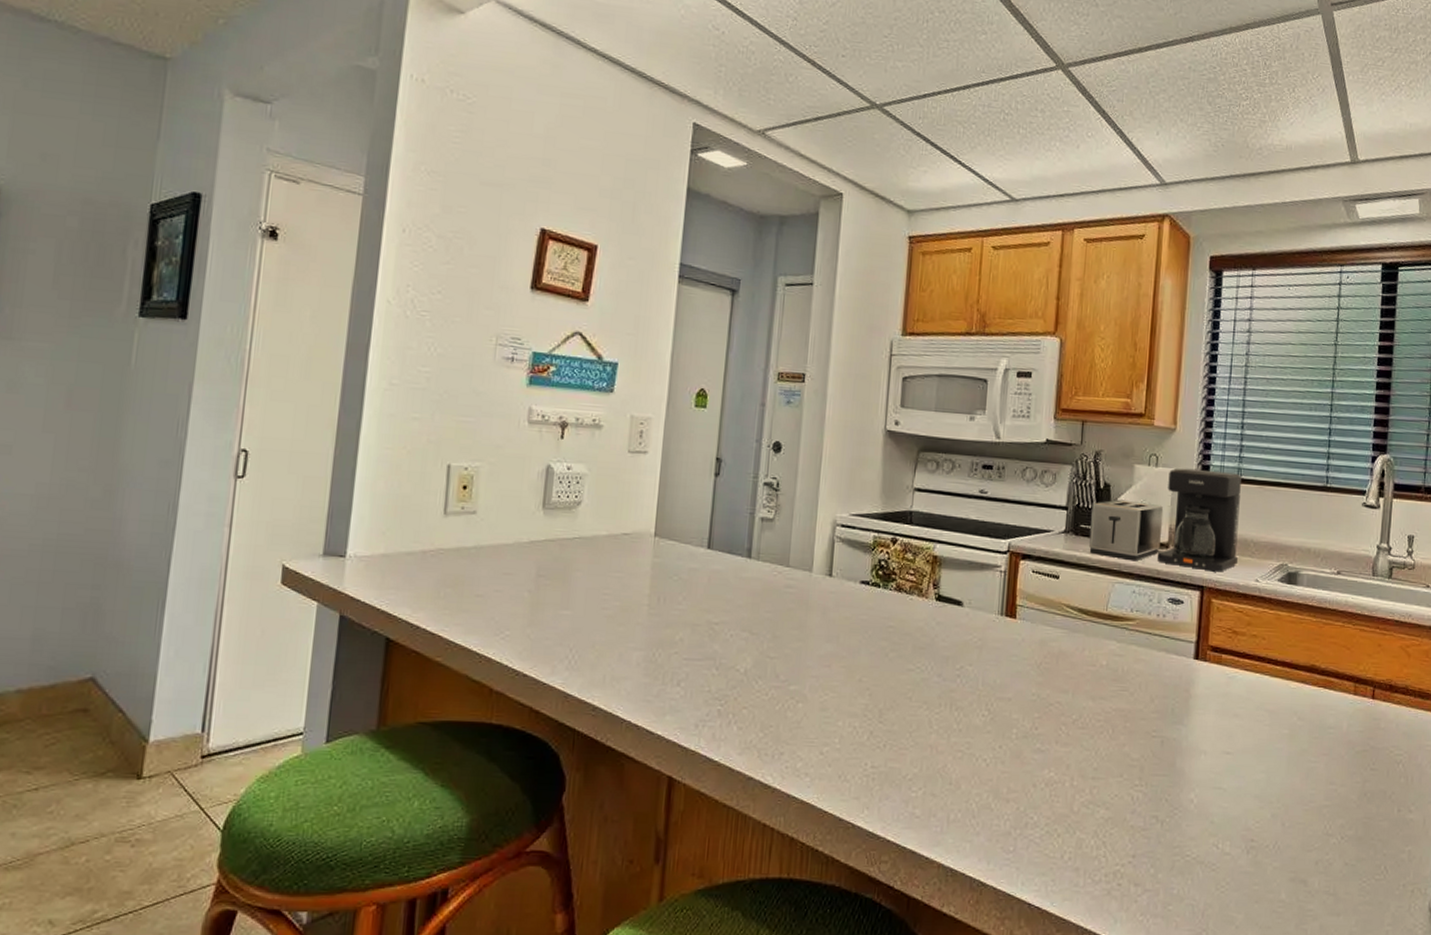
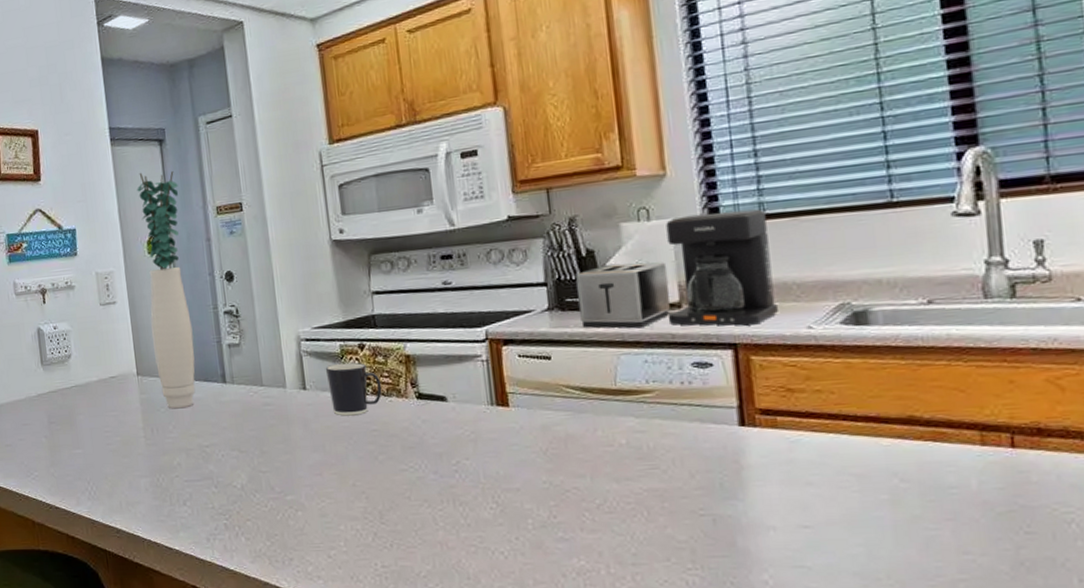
vase: none [678,318,743,579] -> present [137,171,196,409]
mug: none [854,554,906,610] -> present [325,362,382,416]

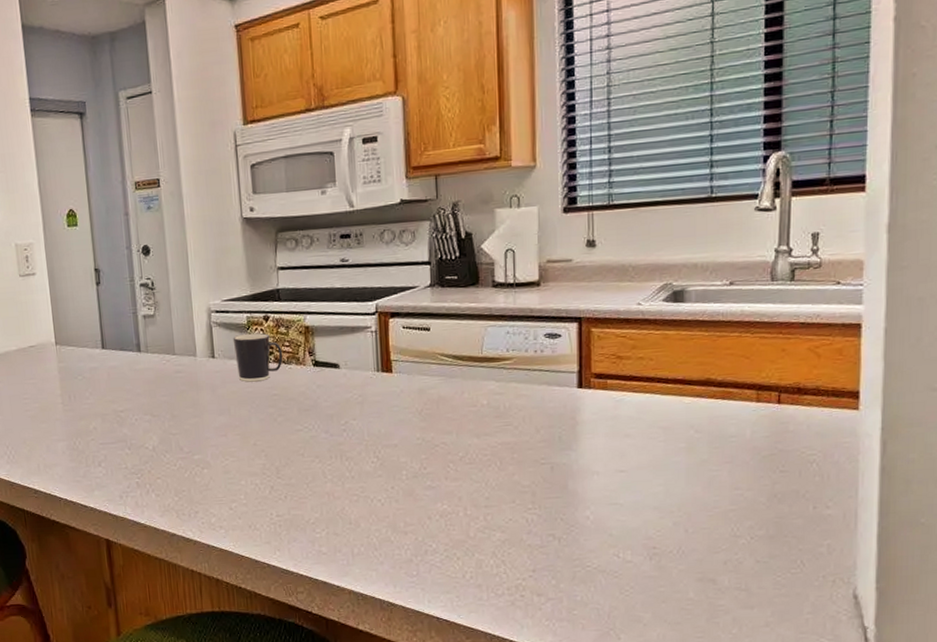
vase: present [137,171,196,409] -> none [57,145,112,377]
toaster: present [576,262,670,329] -> none [455,244,531,304]
coffee maker: present [666,209,779,326] -> none [528,200,617,302]

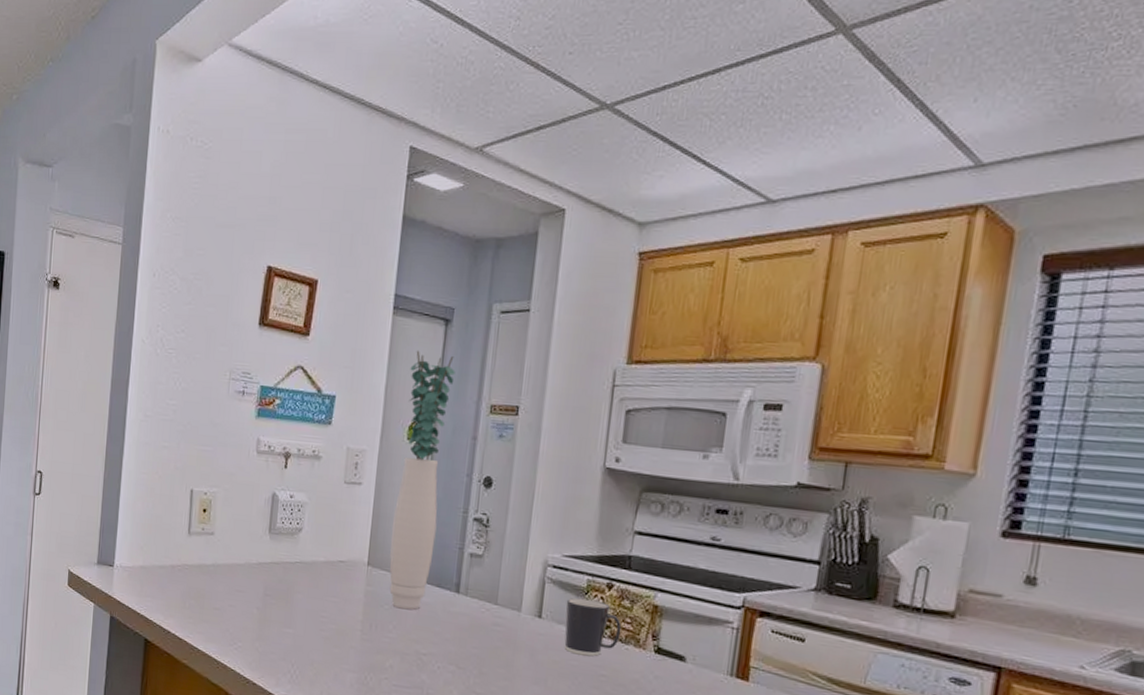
vase: none [57,145,112,377] -> present [389,350,455,610]

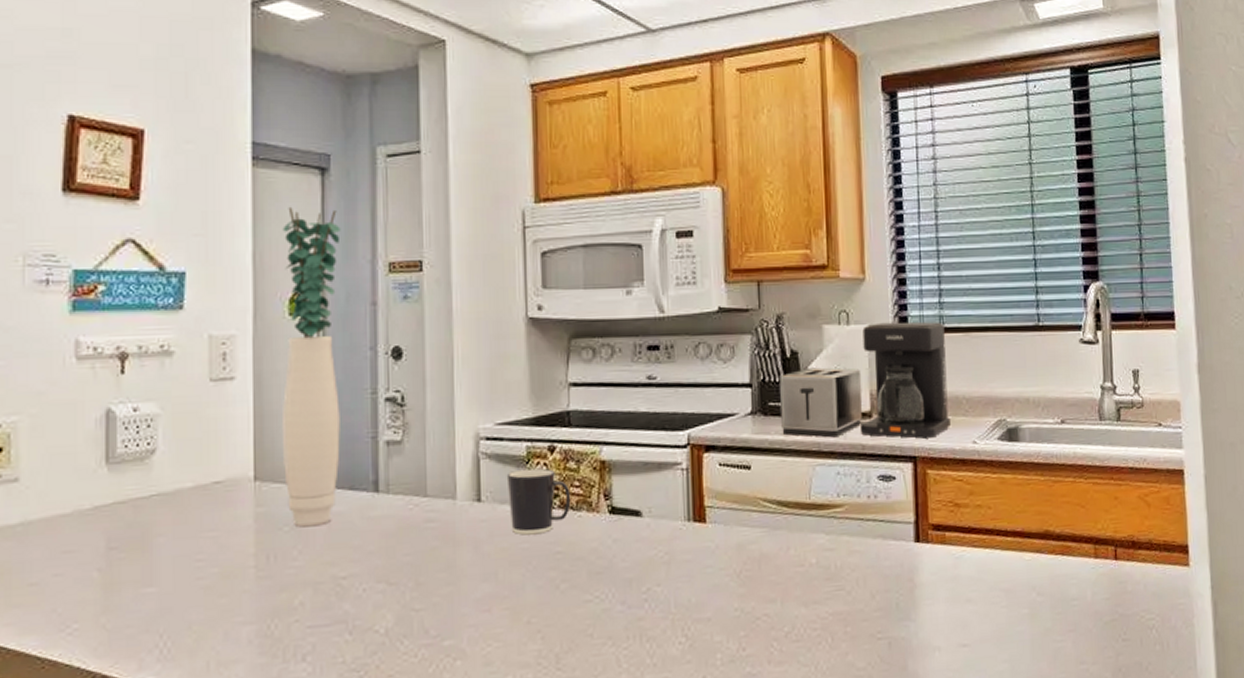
toaster: none [846,556,950,630] -> present [779,367,862,438]
coffee maker: none [937,522,1069,653] -> present [859,322,952,438]

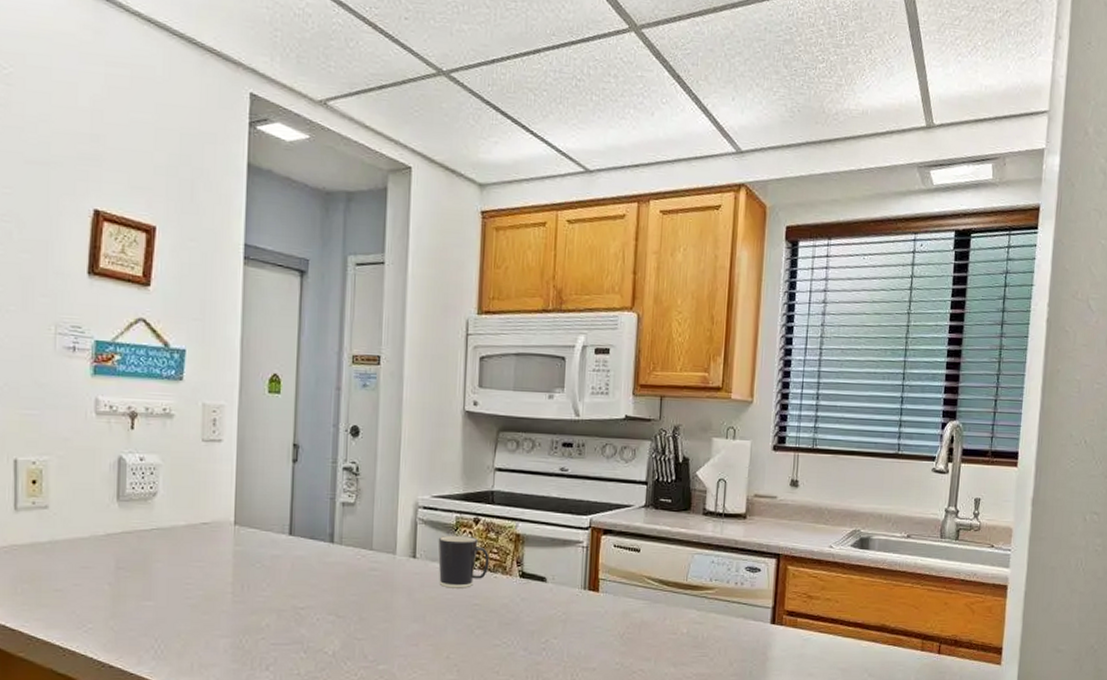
vase: present [281,206,341,528] -> none [257,301,314,566]
toaster: present [779,367,862,438] -> none [668,473,740,533]
coffee maker: present [859,322,952,438] -> none [734,440,816,540]

